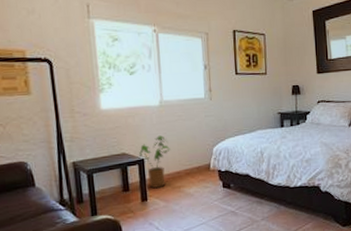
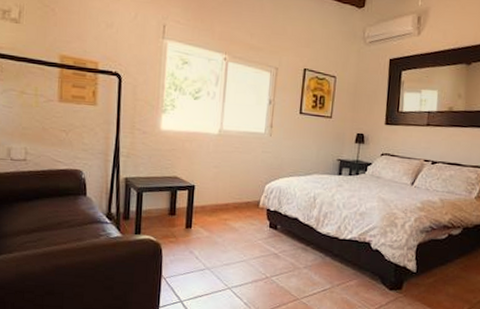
house plant: present [139,135,170,188] -> none [191,164,222,217]

